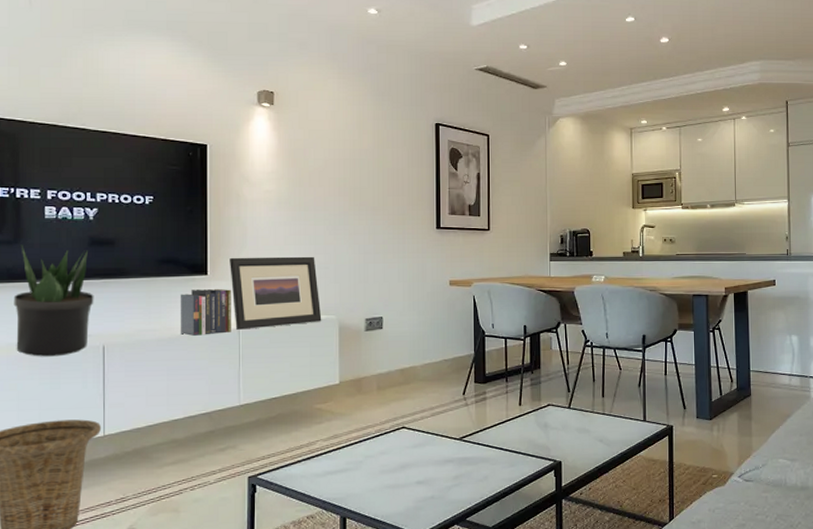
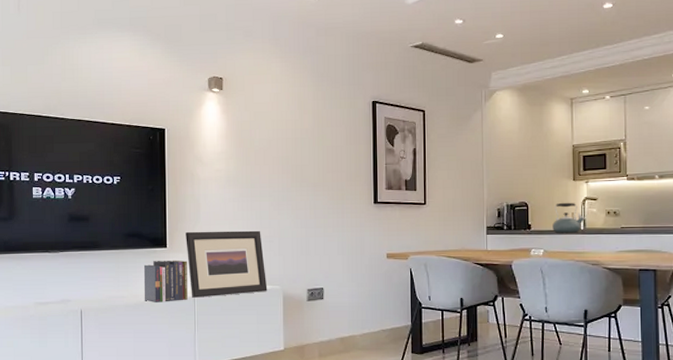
planter: present [13,244,94,357] -> none [9,221,73,319]
kettle: none [613,229,643,261] -> present [552,202,585,234]

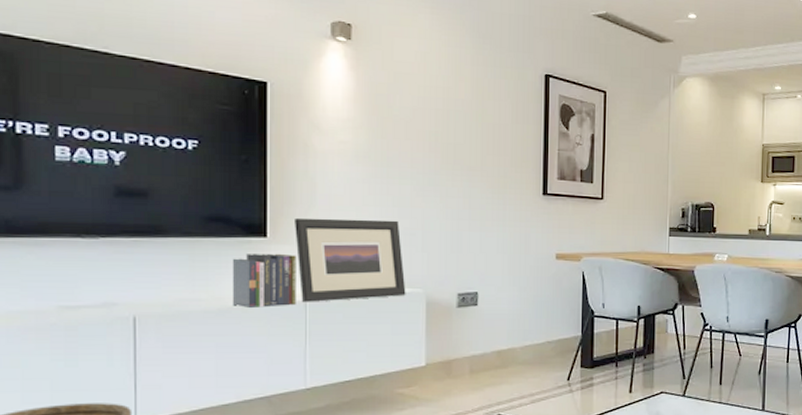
kettle: present [552,202,585,234] -> none [738,205,771,239]

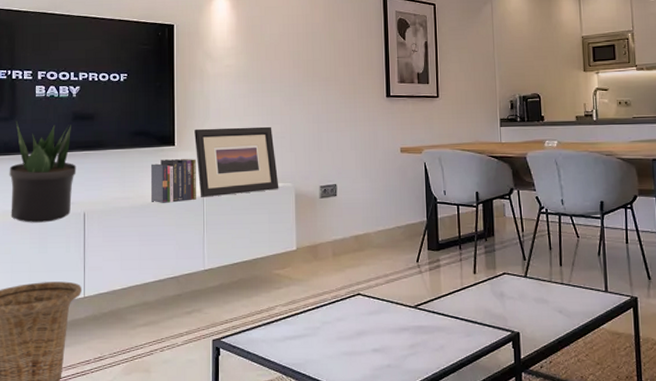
planter: none [14,191,122,328] -> present [9,121,77,223]

